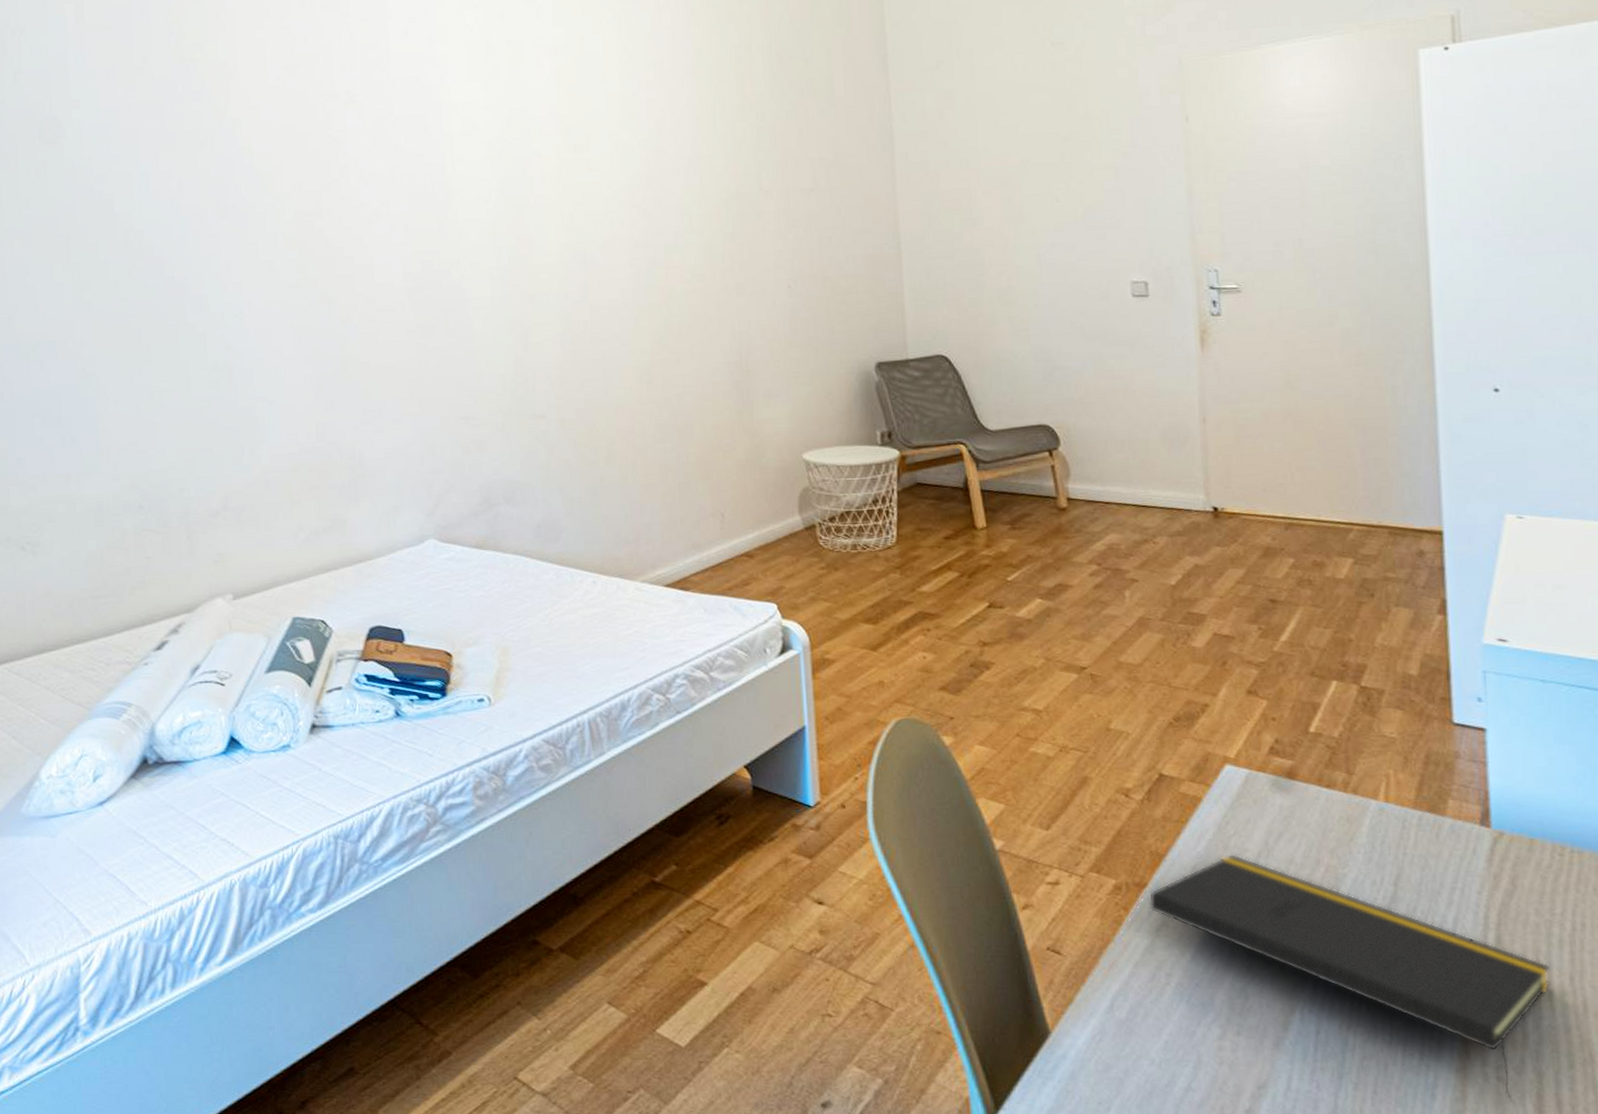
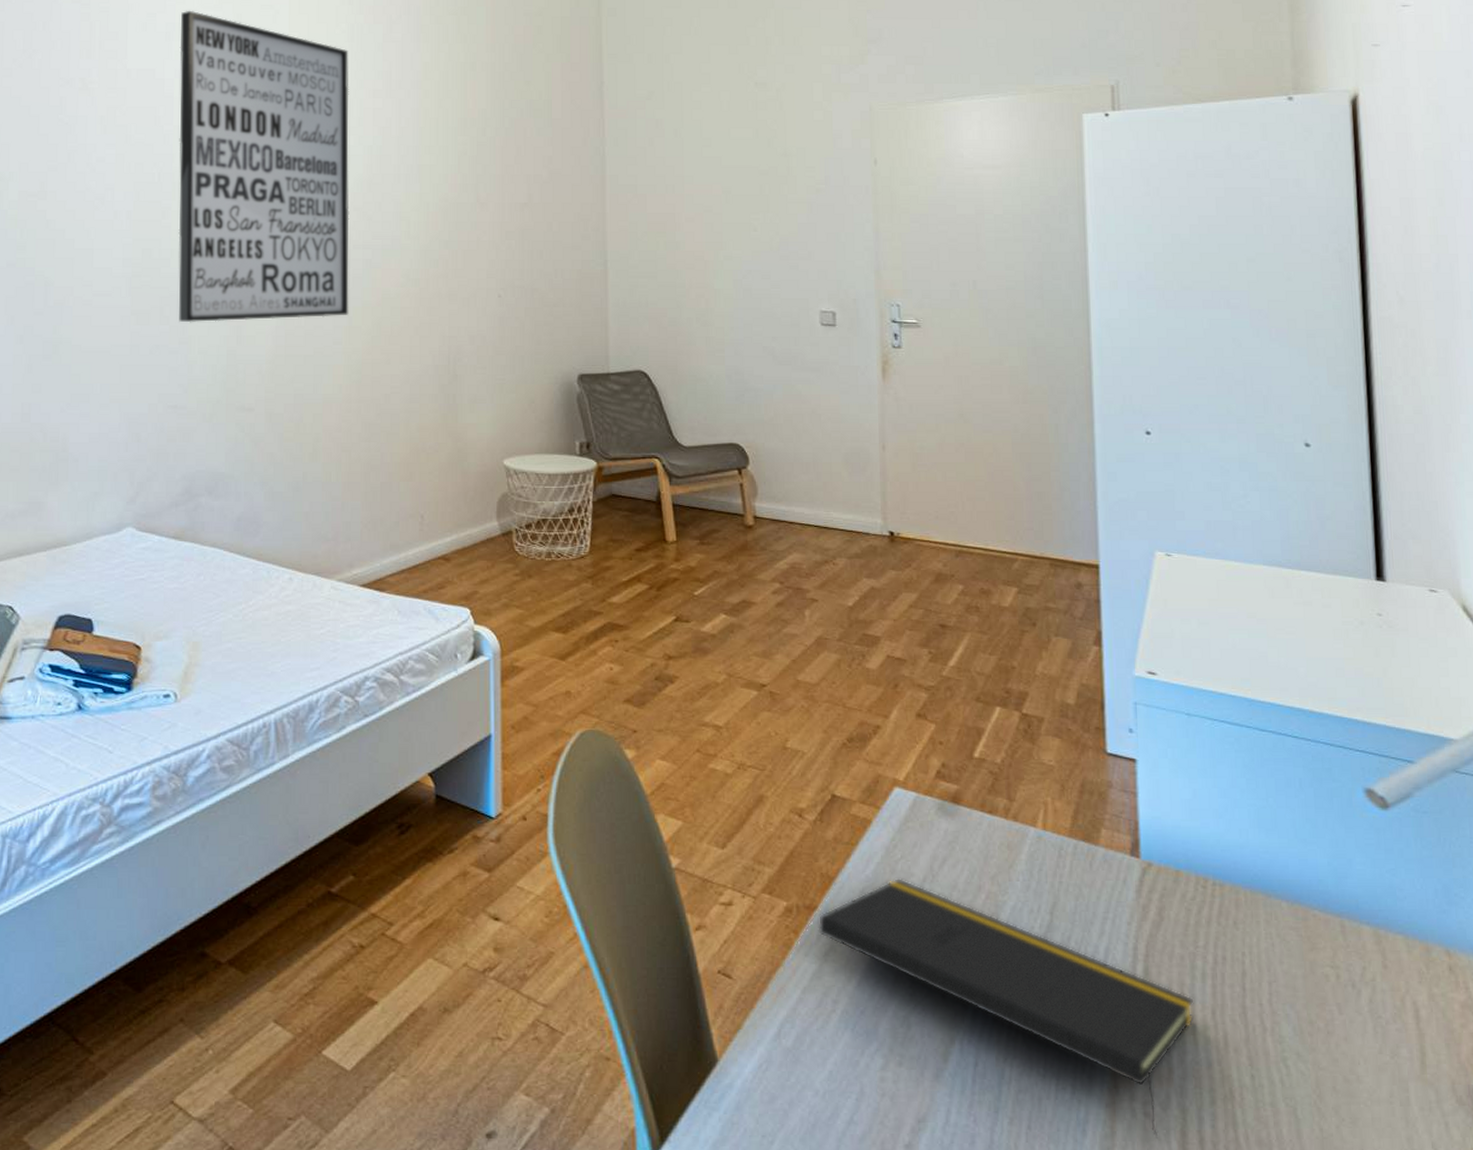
wall art: none [442,11,635,333] -> present [178,10,350,323]

